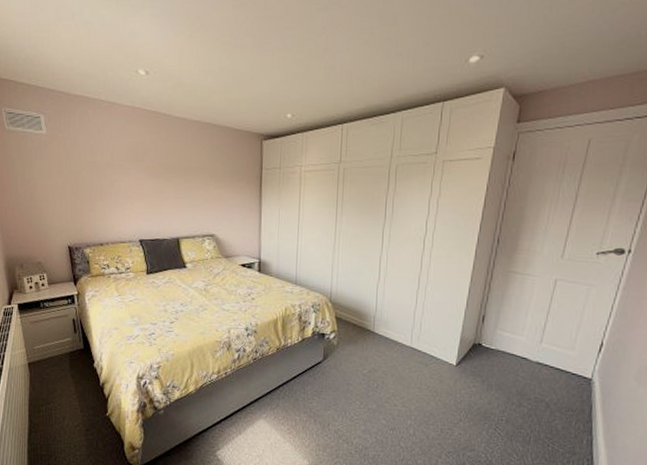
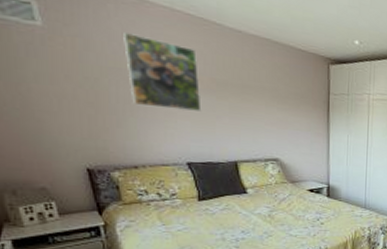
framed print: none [98,132,153,194] -> present [123,33,202,111]

